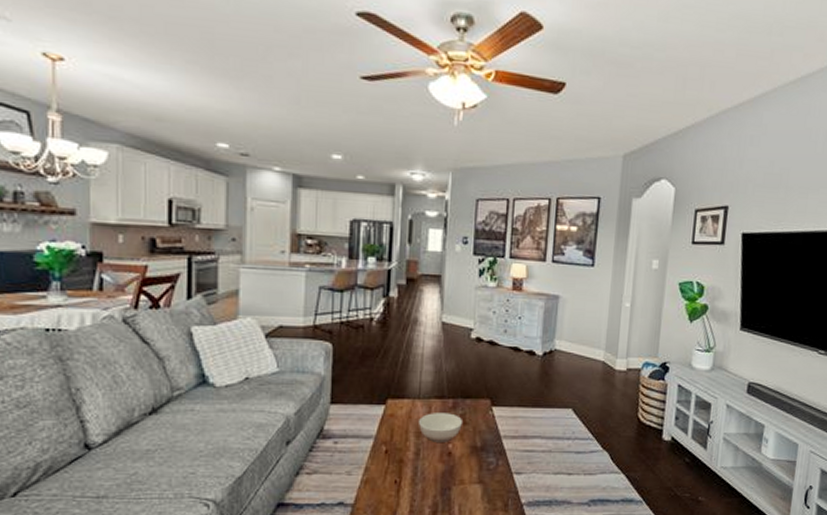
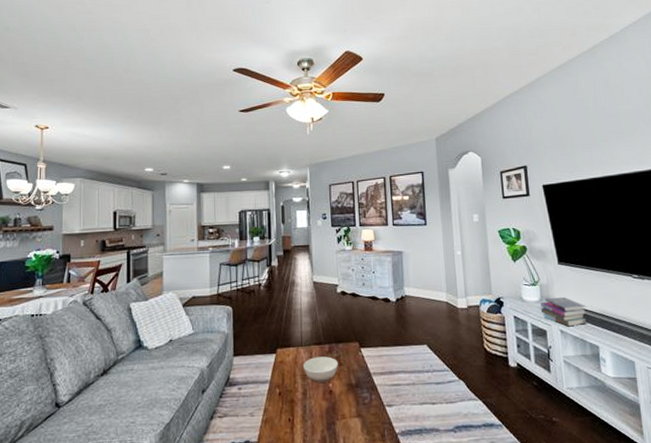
books: none [709,367,761,402] -> present [540,296,587,327]

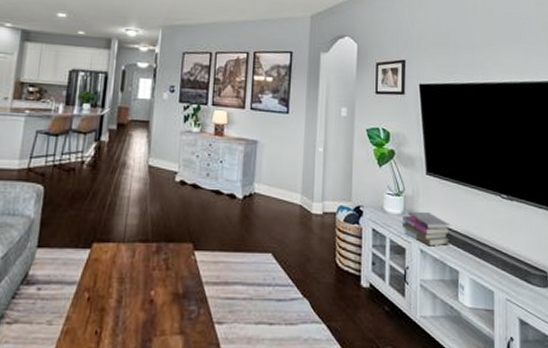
bowl: present [303,356,338,383] -> none [122,257,165,289]

